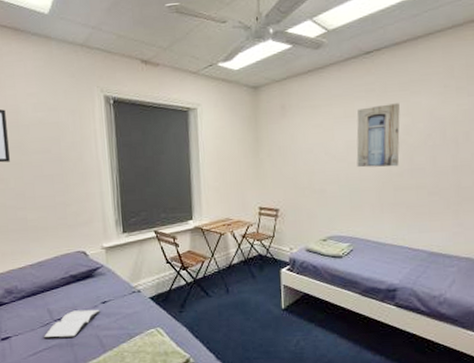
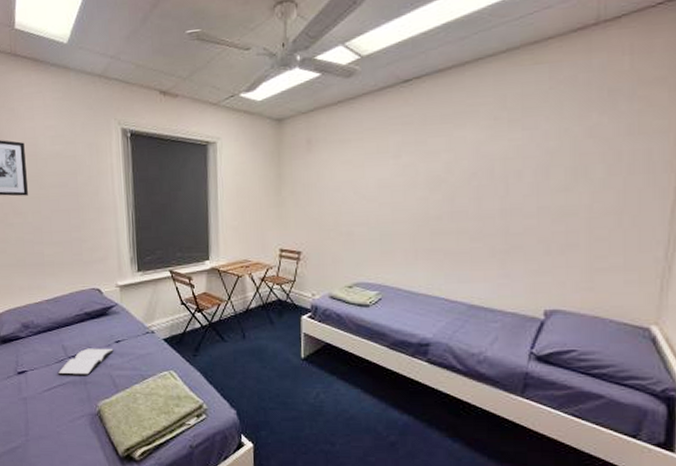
wall art: present [356,103,400,168] -> none [389,137,441,209]

